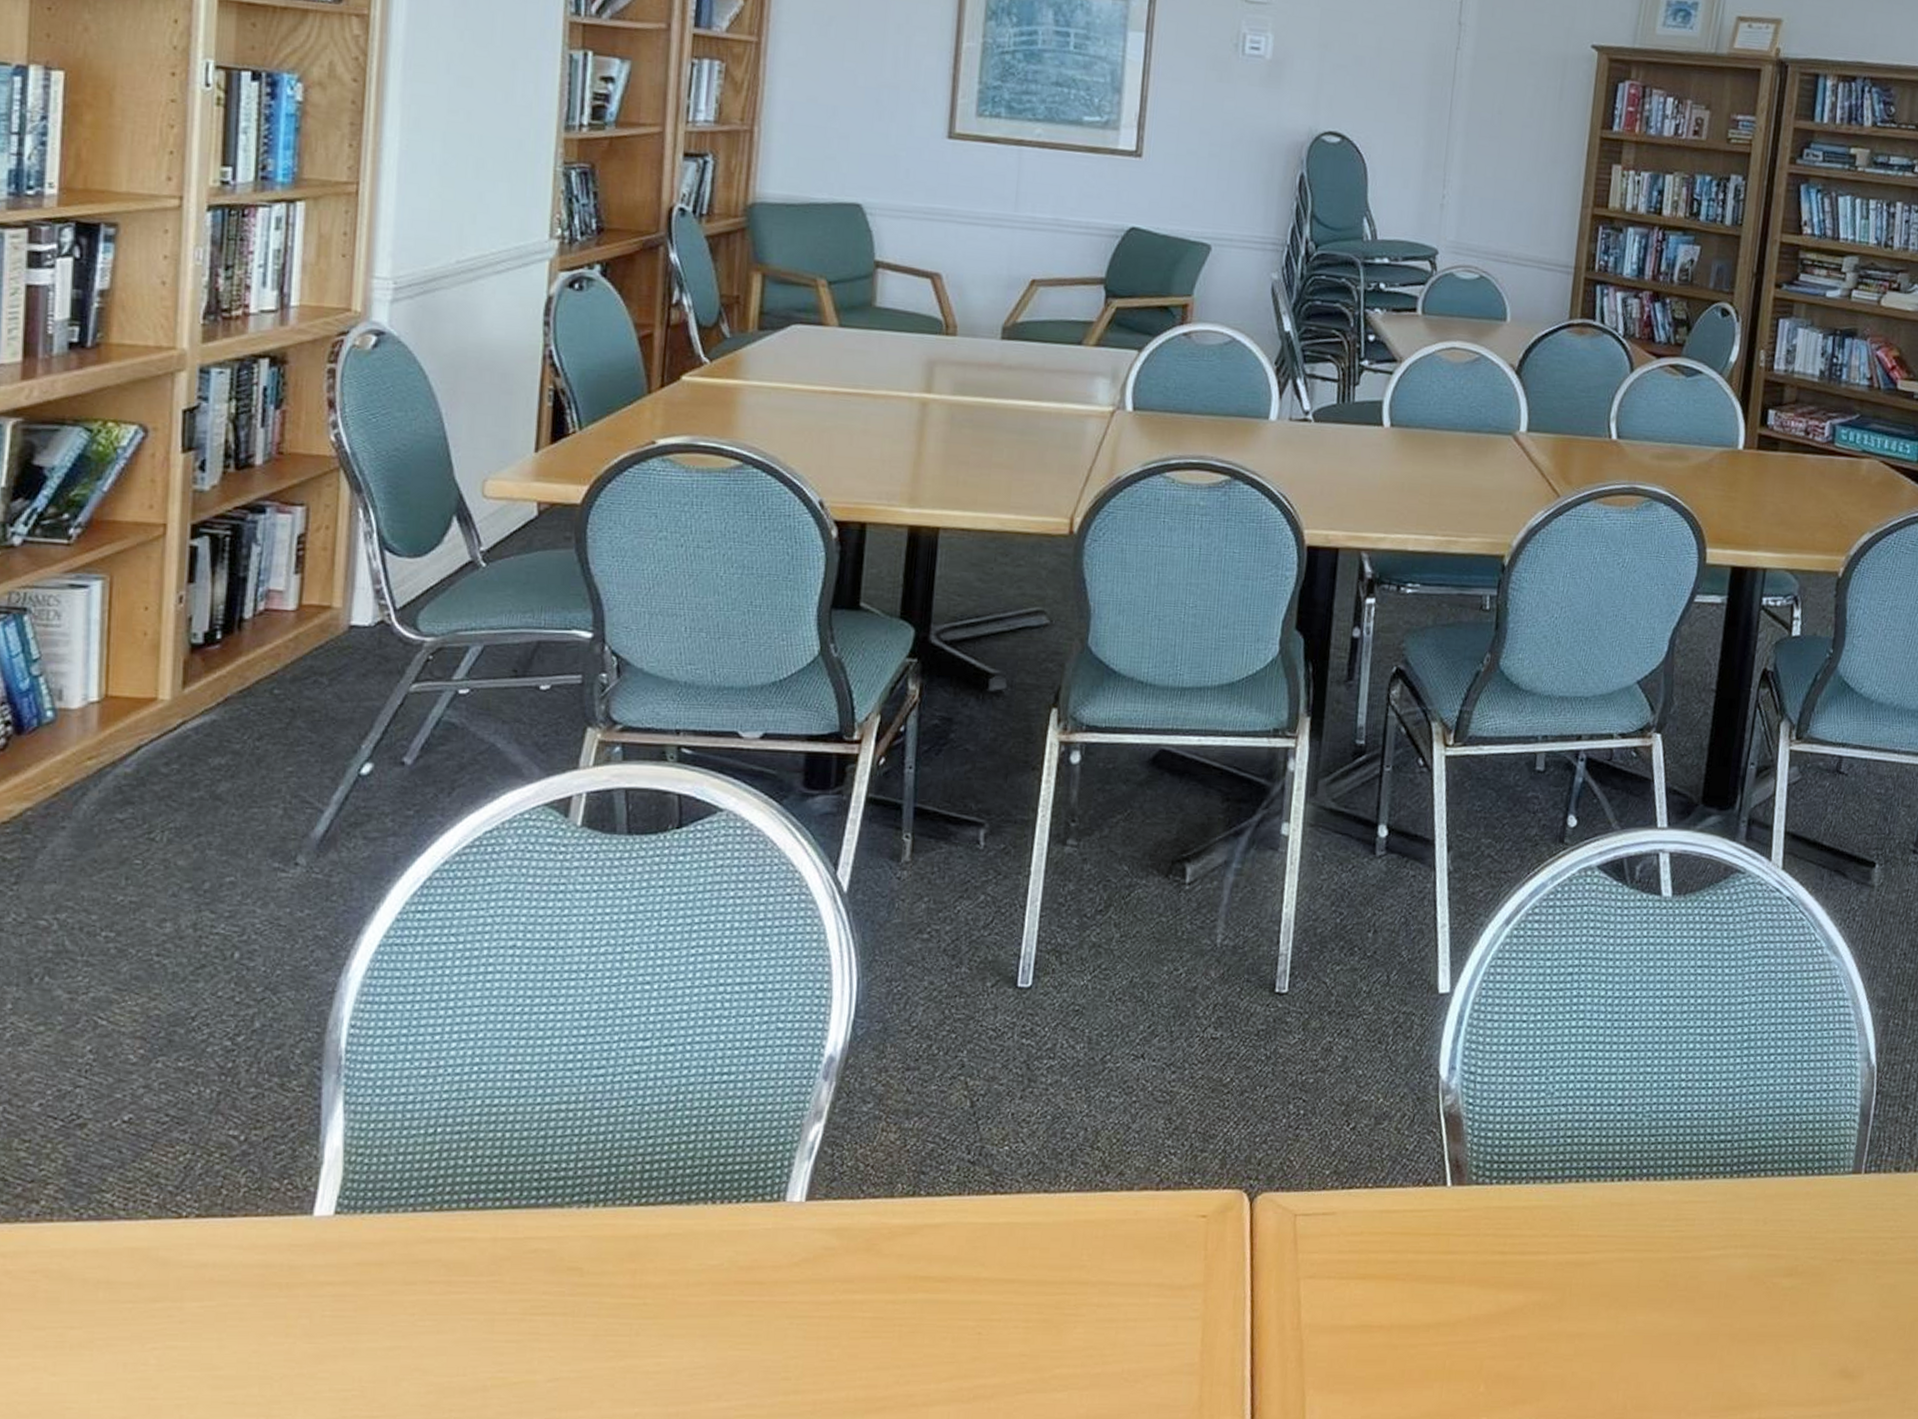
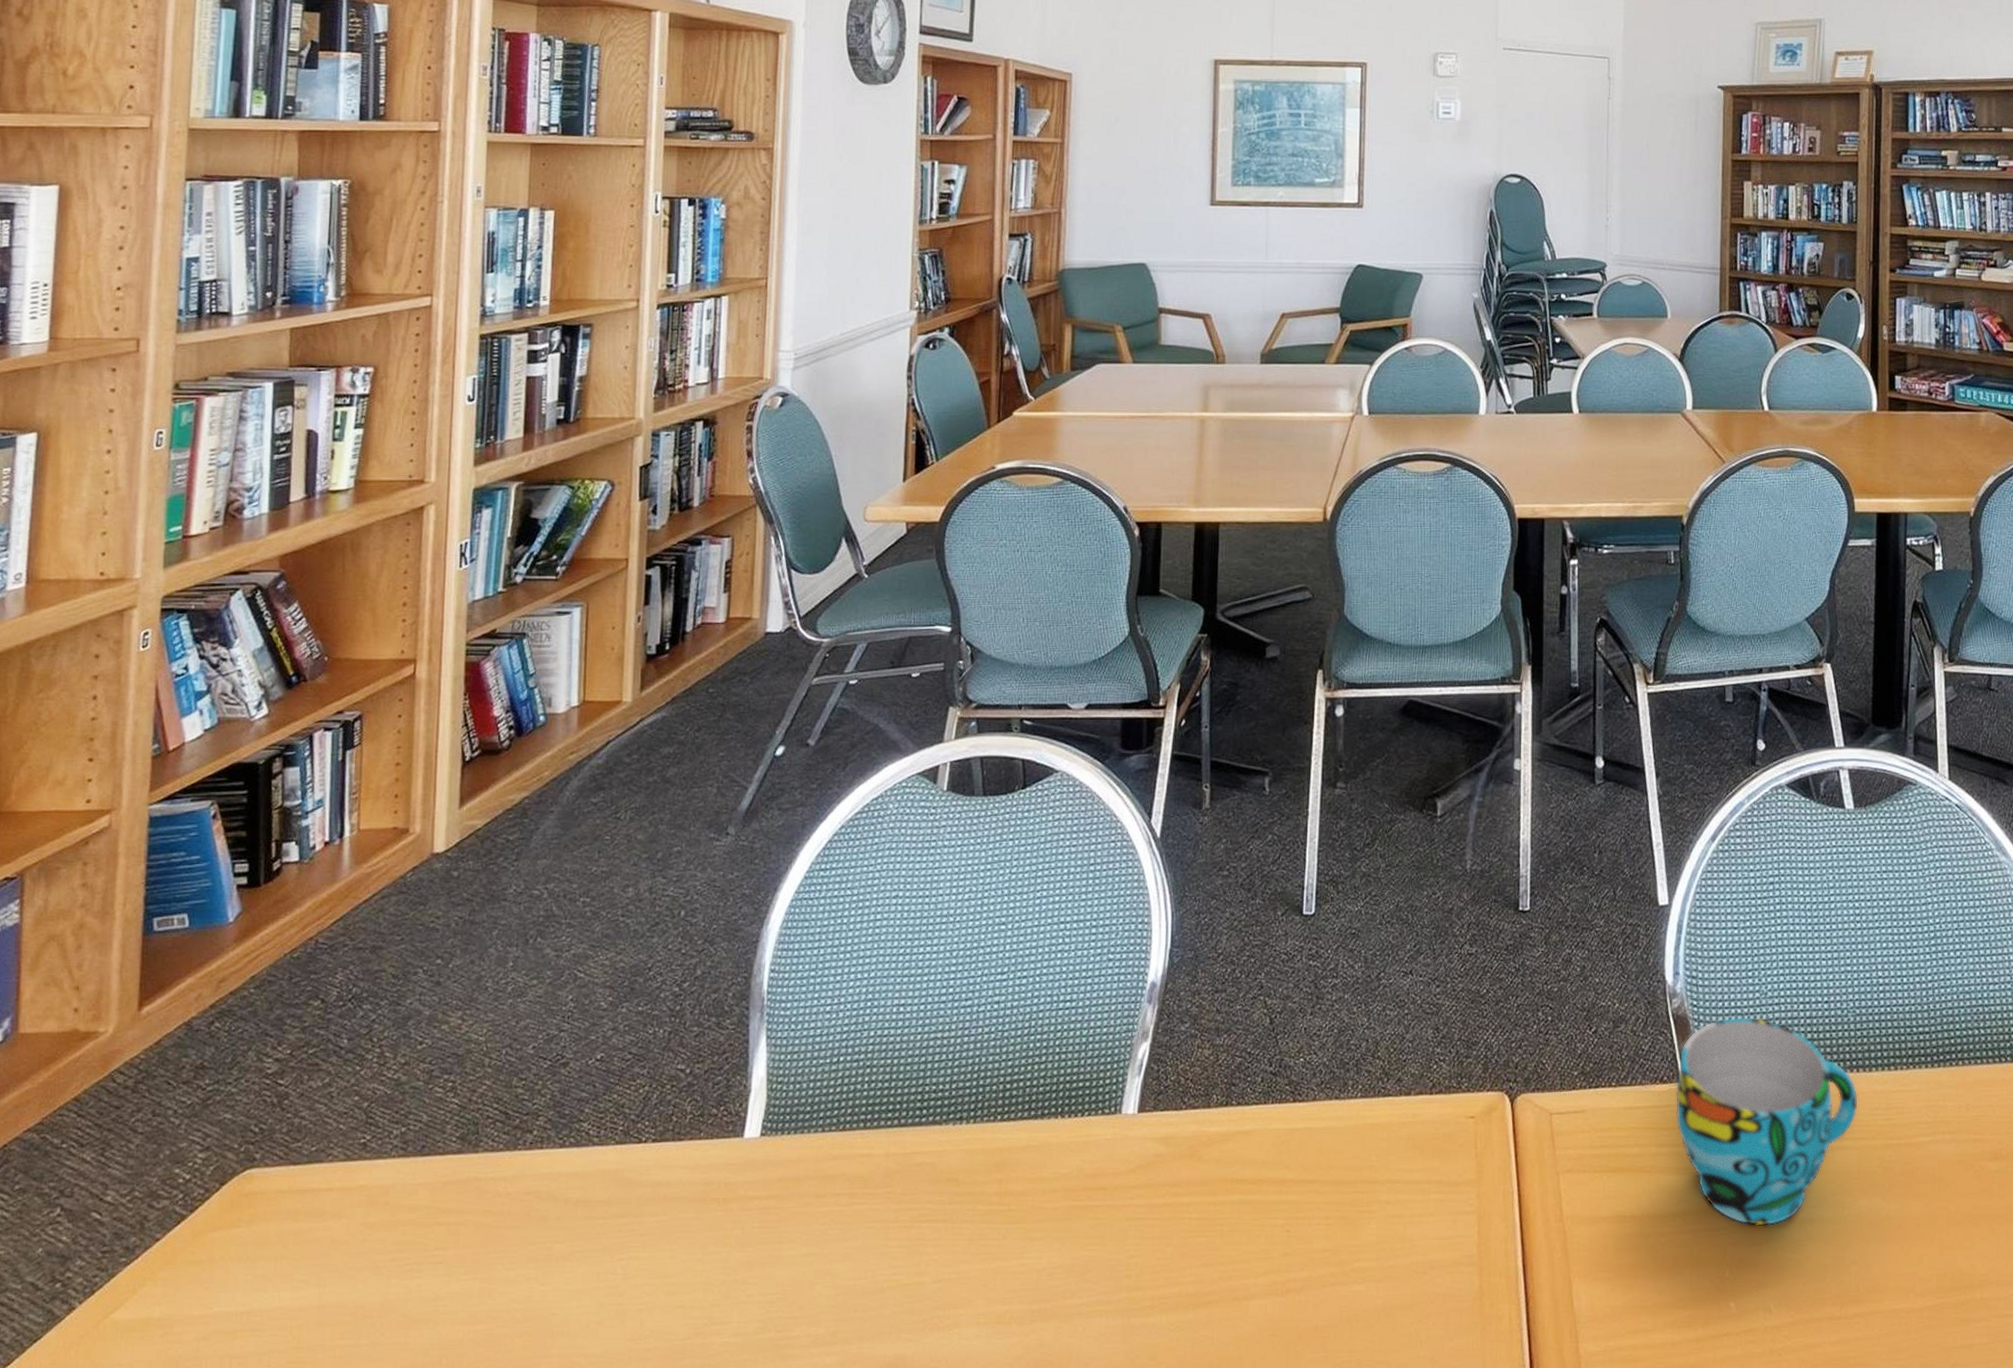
cup: none [1438,1117,1646,1339] -> present [1675,1017,1858,1226]

